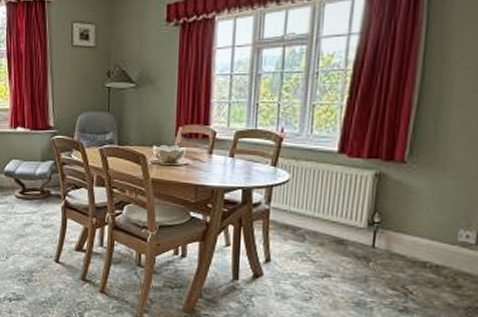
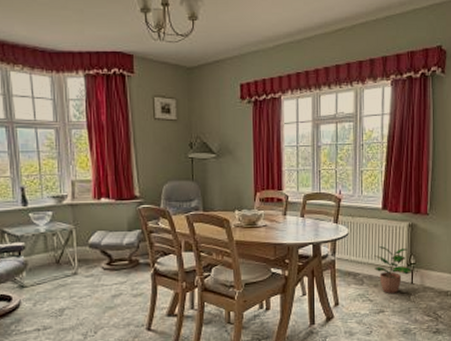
potted plant: none [321,198,374,256] -> present [374,246,412,293]

